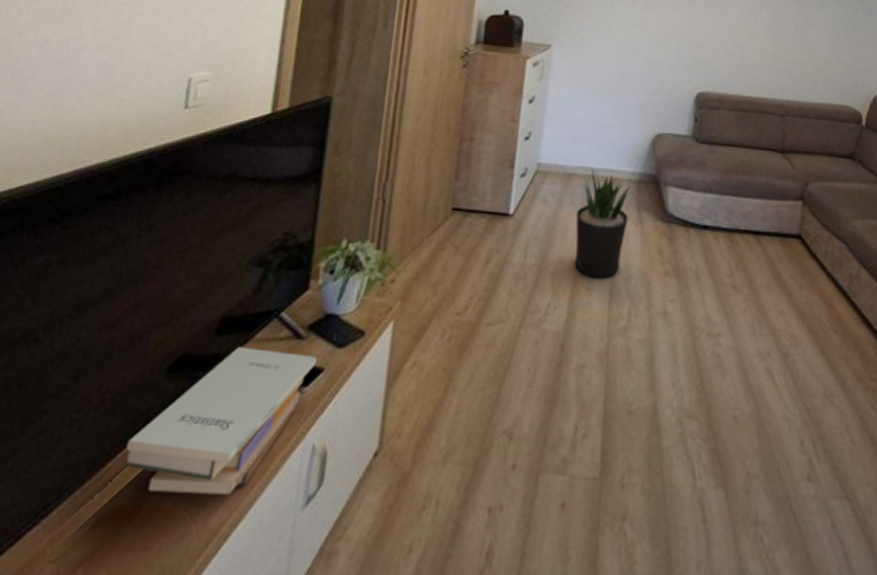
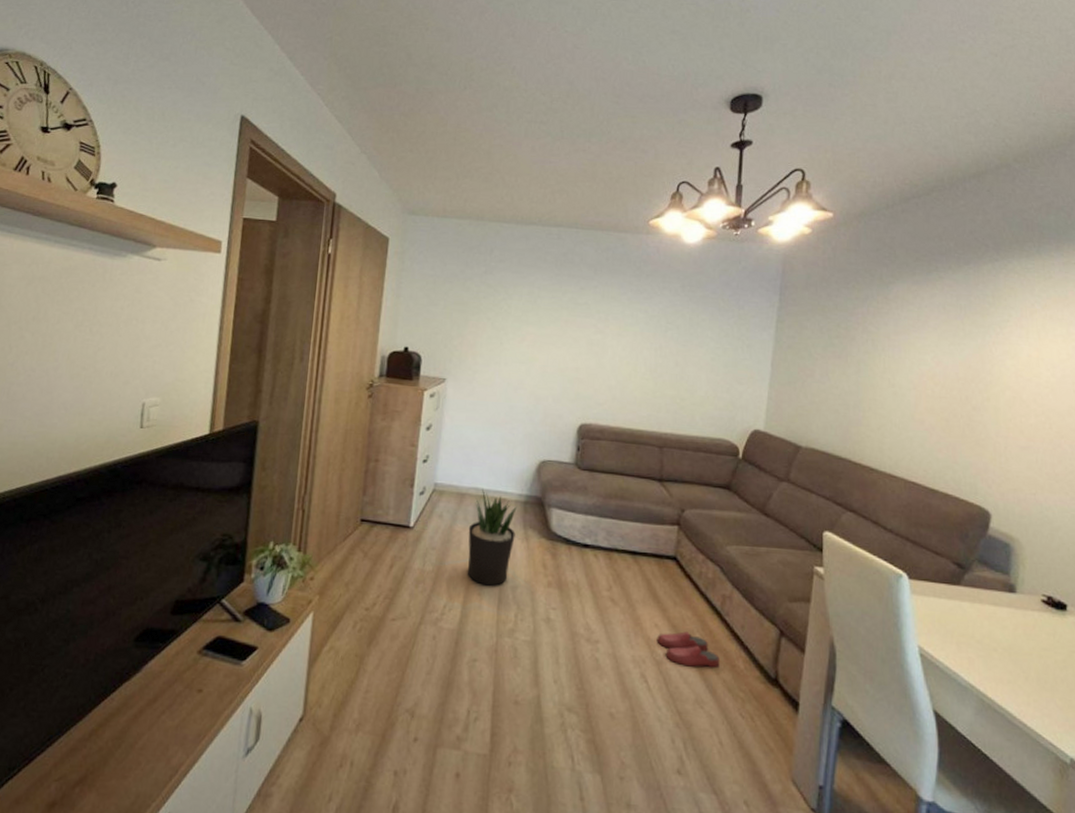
books: present [122,346,317,494] -> none [104,625,252,741]
slippers: none [782,318,849,357] -> present [657,631,720,667]

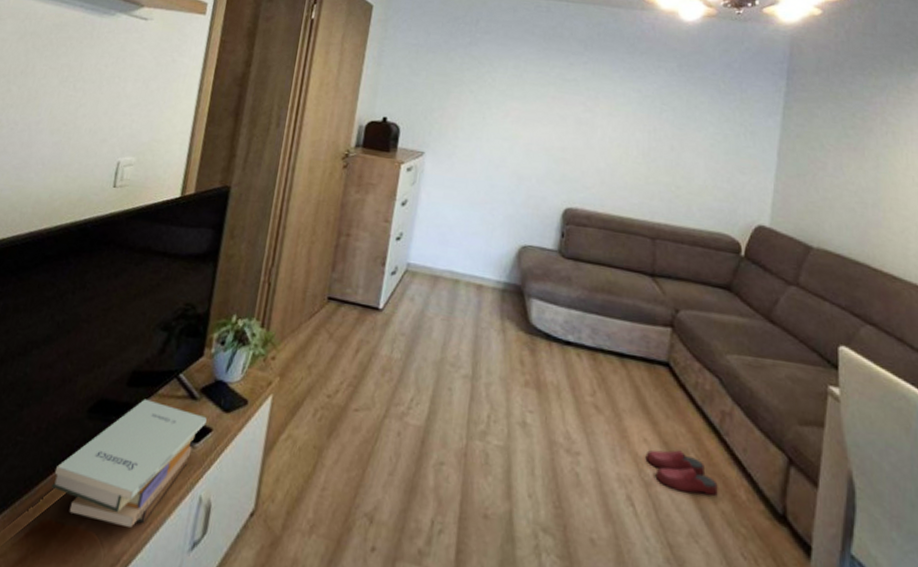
books: none [104,625,252,741] -> present [51,399,207,528]
planter: present [467,488,517,586] -> none [437,272,494,381]

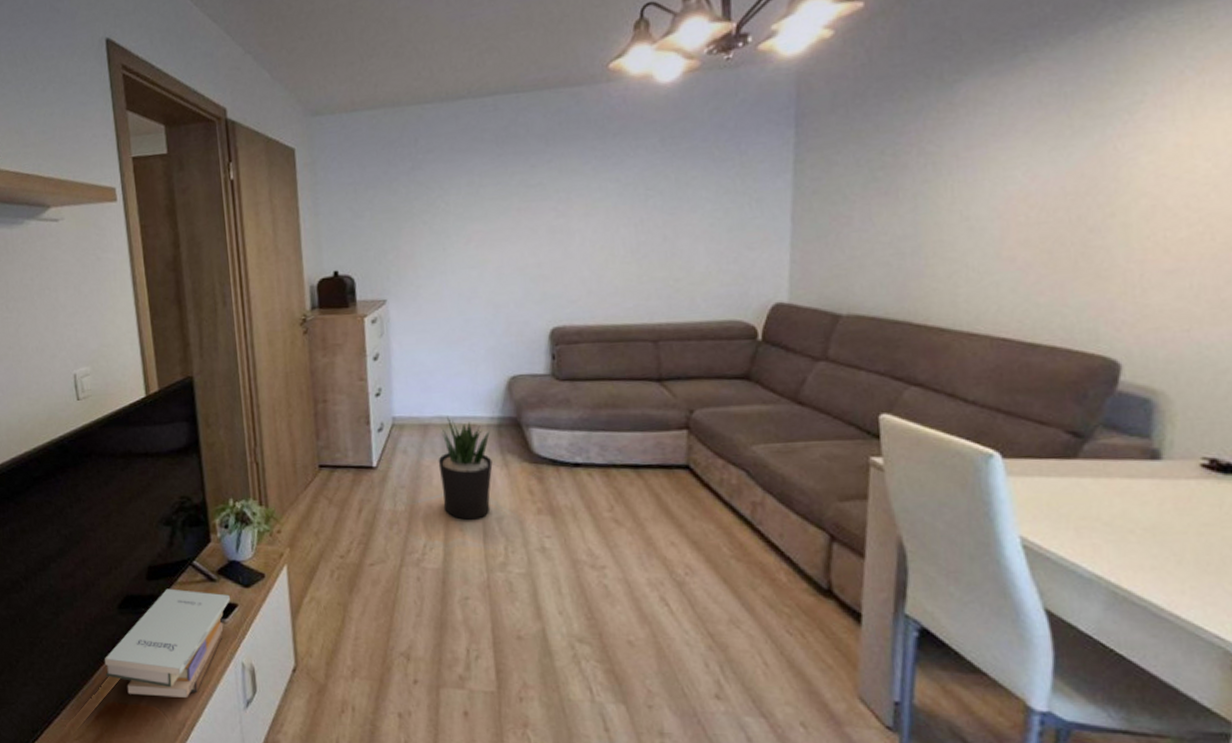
planter: none [437,272,494,381] -> present [438,416,493,520]
slippers: present [645,449,718,496] -> none [674,547,756,585]

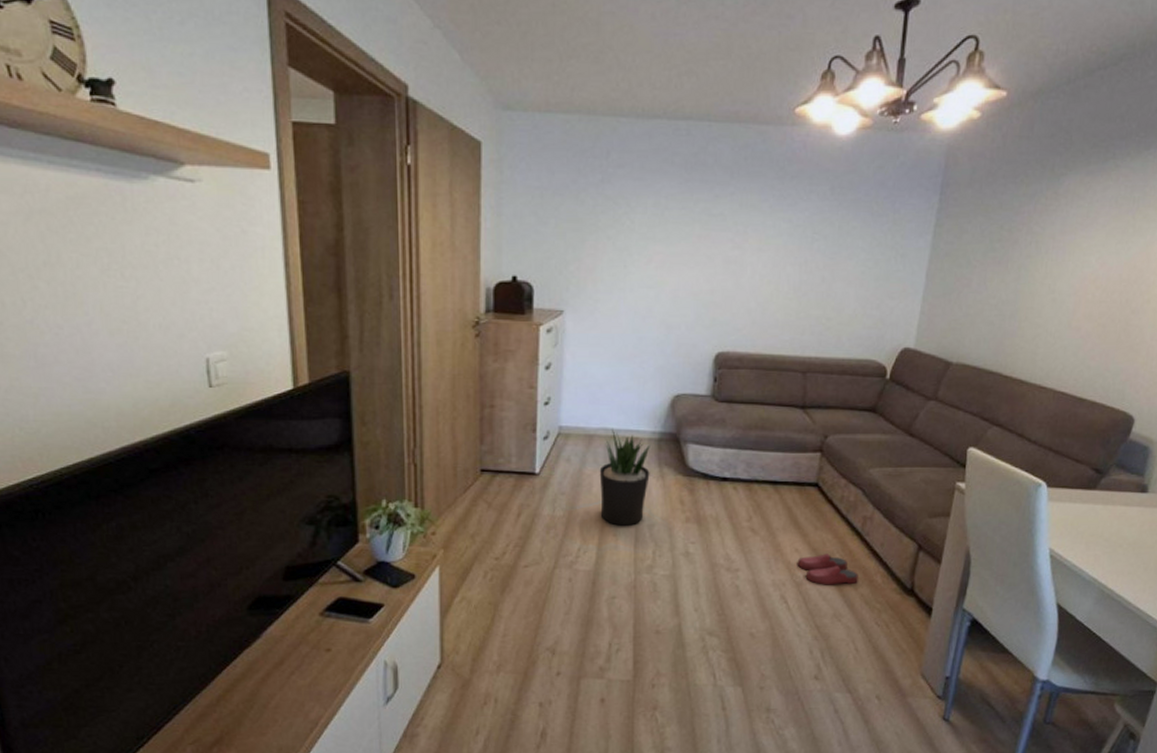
books: present [104,588,230,697] -> none [228,589,376,697]
slippers: none [674,547,756,585] -> present [797,554,858,585]

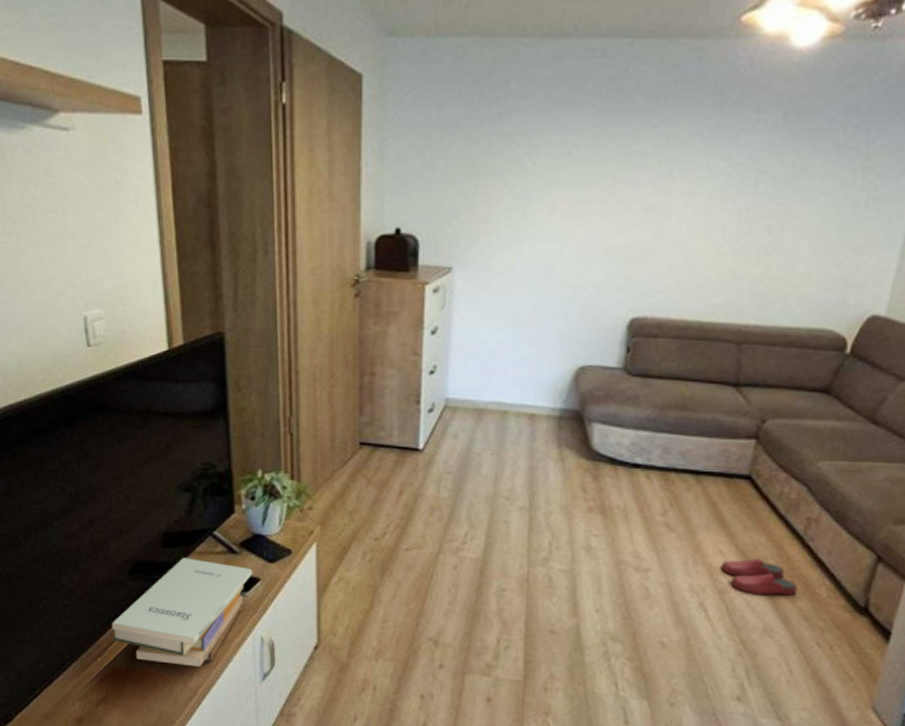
books: none [228,589,376,697] -> present [111,557,252,667]
planter: present [599,428,650,526] -> none [490,402,549,513]

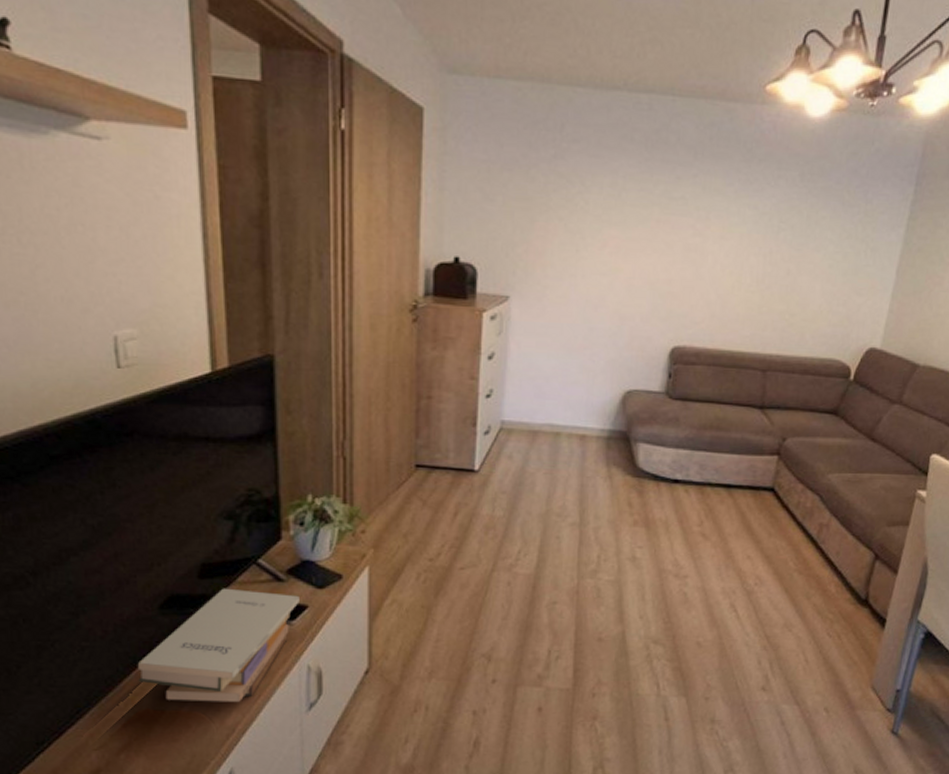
slippers: present [720,558,797,596] -> none [748,561,812,594]

